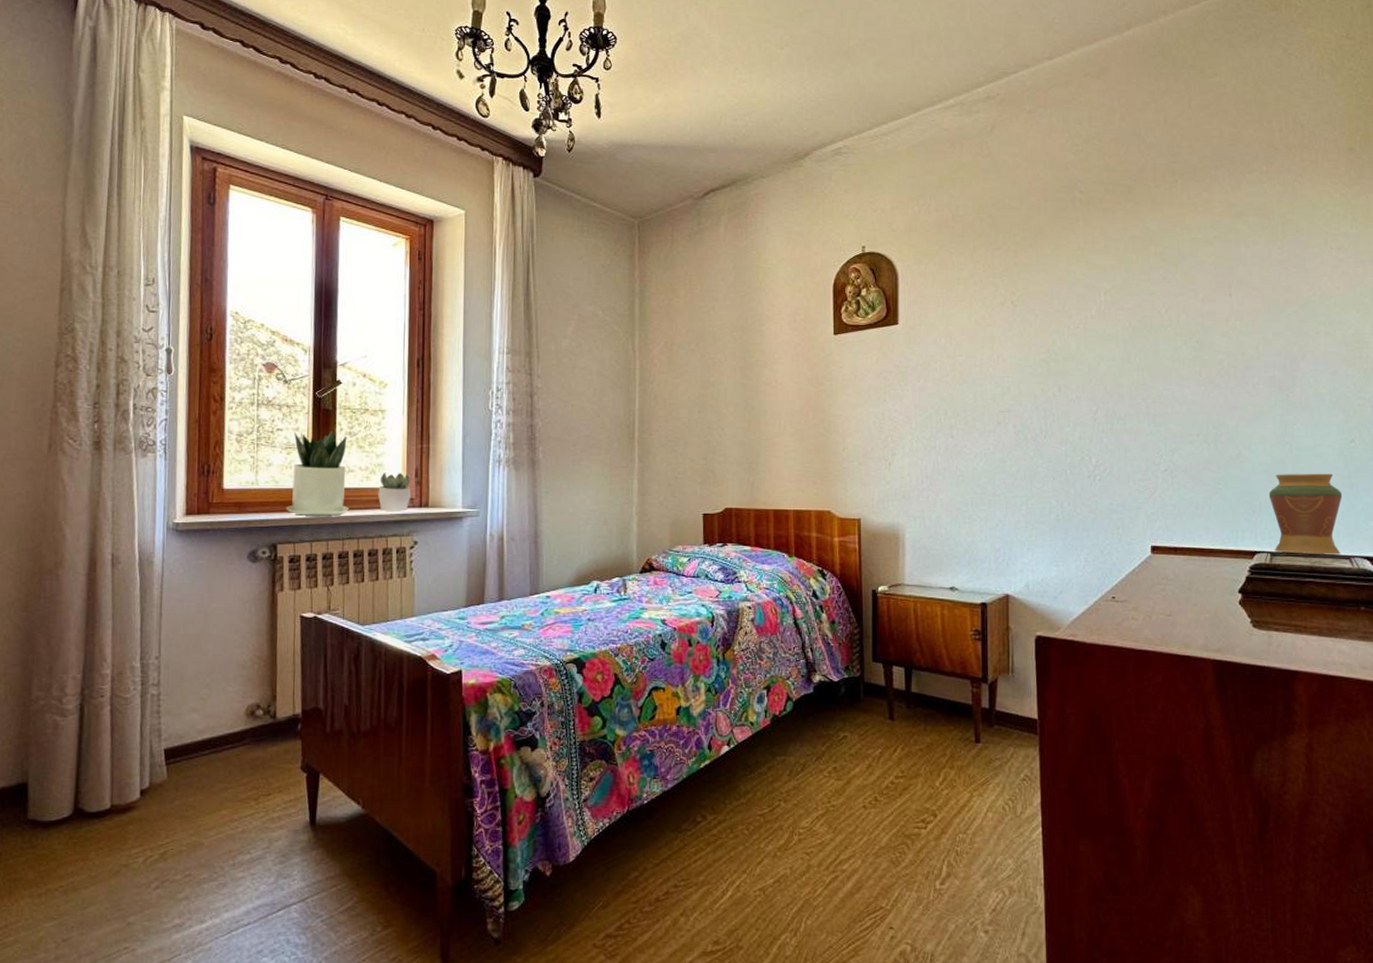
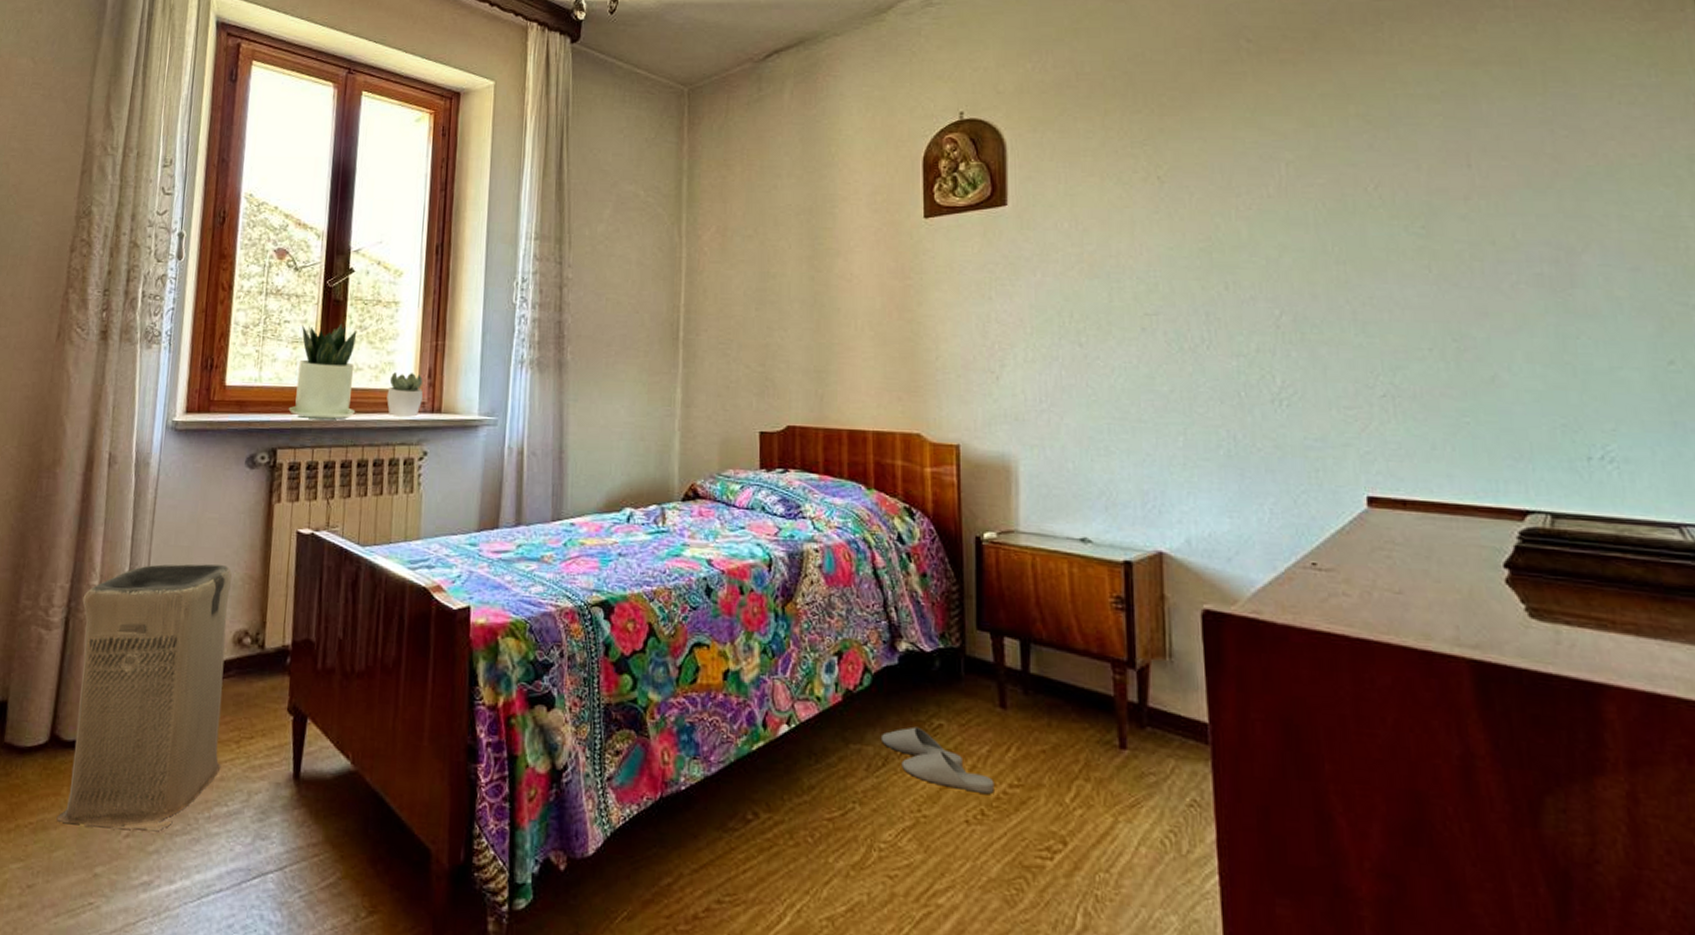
laundry basket: none [86,648,242,884] -> present [56,564,232,832]
slippers: none [800,739,885,784] -> present [880,726,994,794]
decorative vase: present [1268,473,1343,556] -> none [1543,405,1665,522]

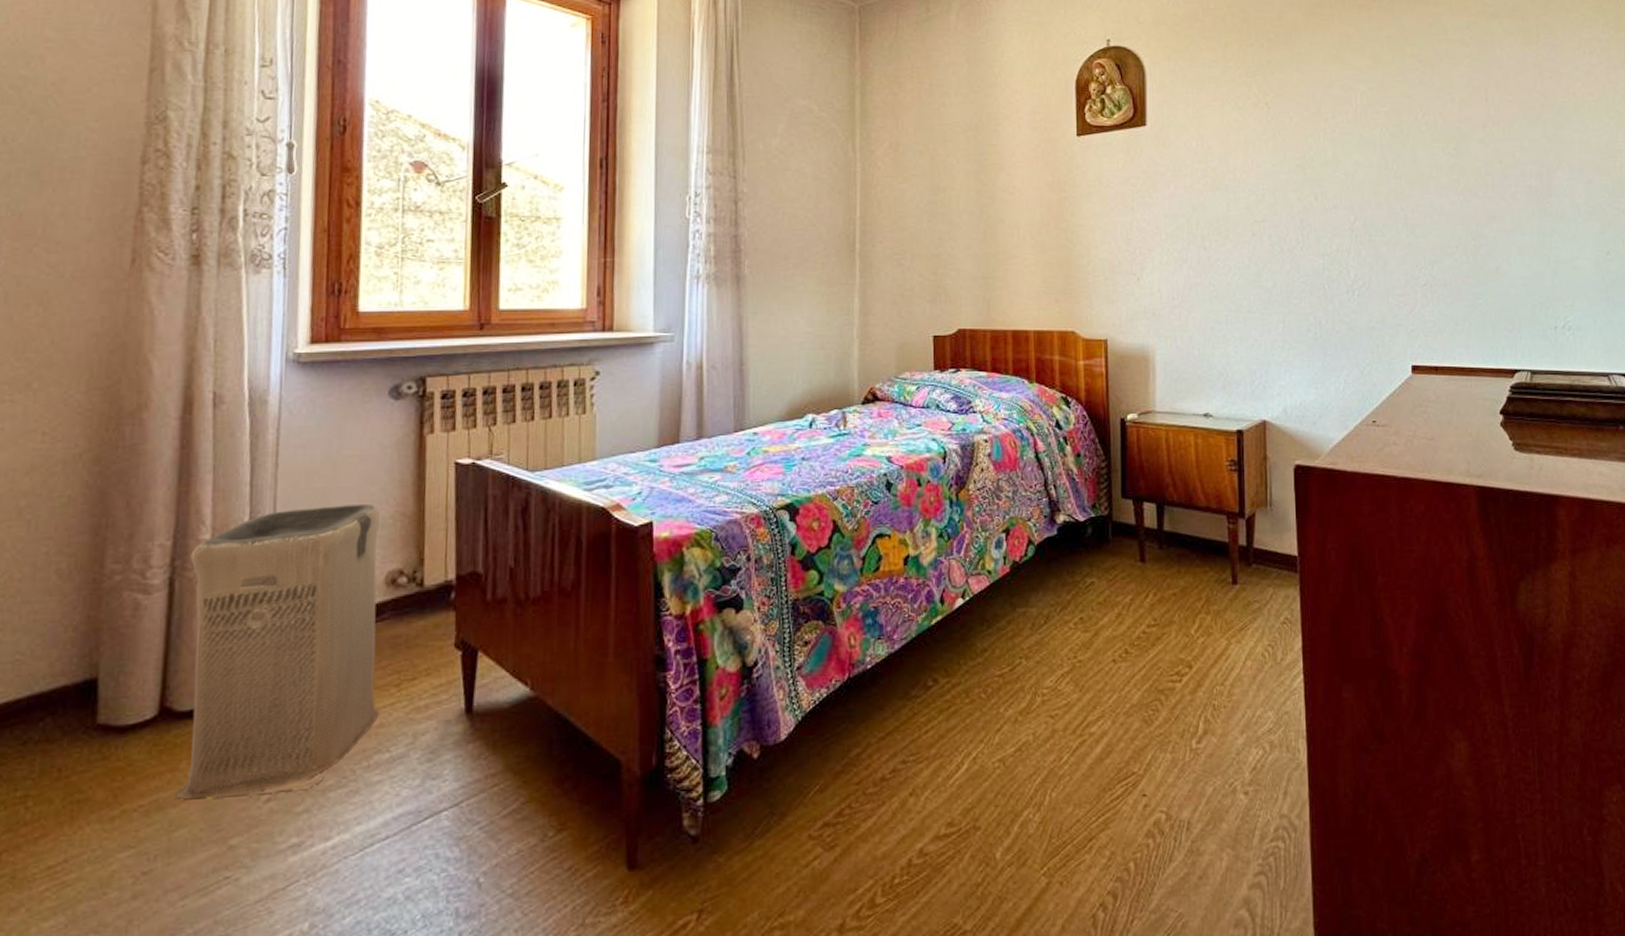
planter: present [288,323,357,419] -> none [437,242,516,343]
succulent plant: present [387,372,423,417] -> none [552,291,593,337]
slippers: present [880,726,994,794] -> none [1042,586,1136,635]

